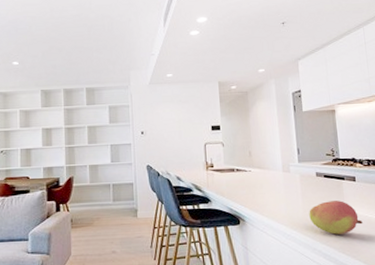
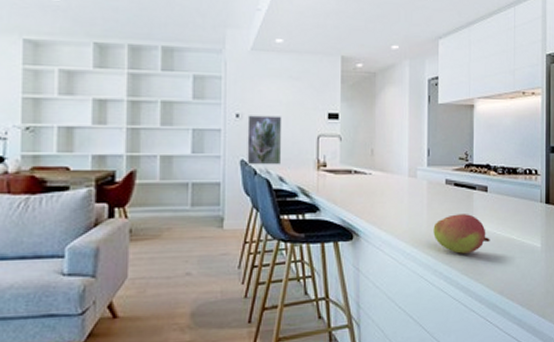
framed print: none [150,131,178,169] -> present [247,115,282,165]

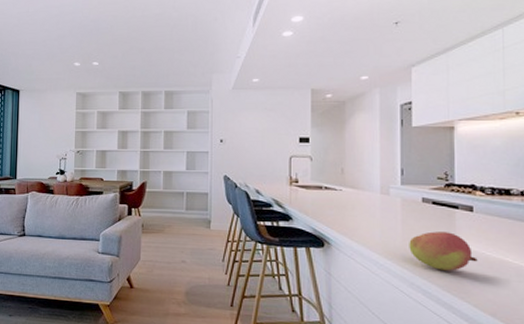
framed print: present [247,115,282,165] -> none [229,140,259,181]

